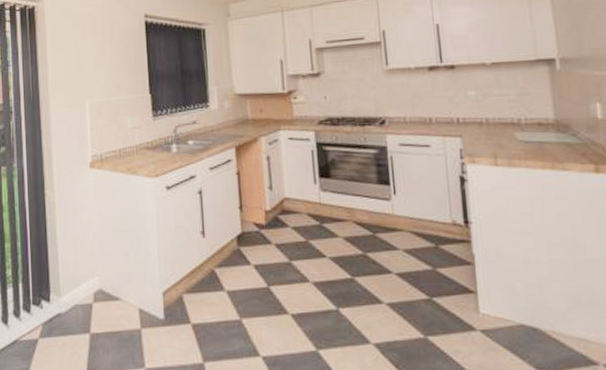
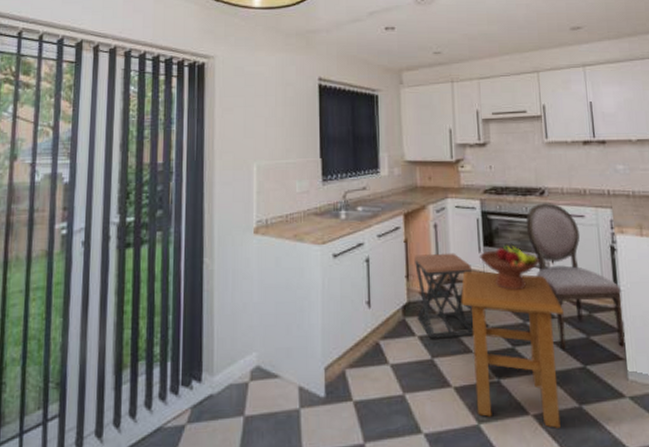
stool: none [248,184,311,268] -> present [415,253,474,339]
side table: none [296,203,407,358] -> present [461,271,564,428]
fruit bowl: none [315,174,381,221] -> present [480,243,540,290]
dining chair: none [364,133,476,281] -> present [526,203,625,350]

